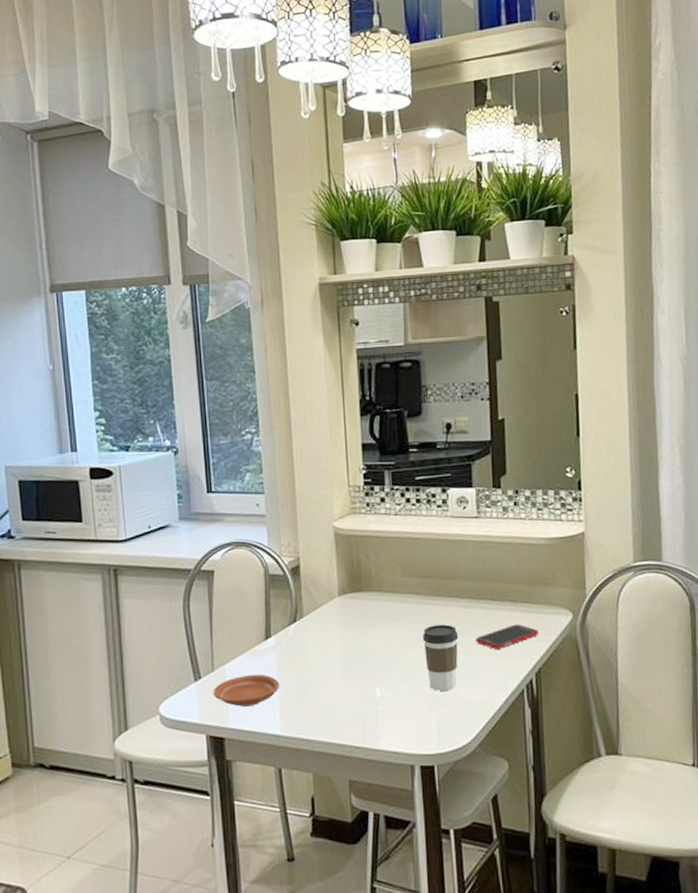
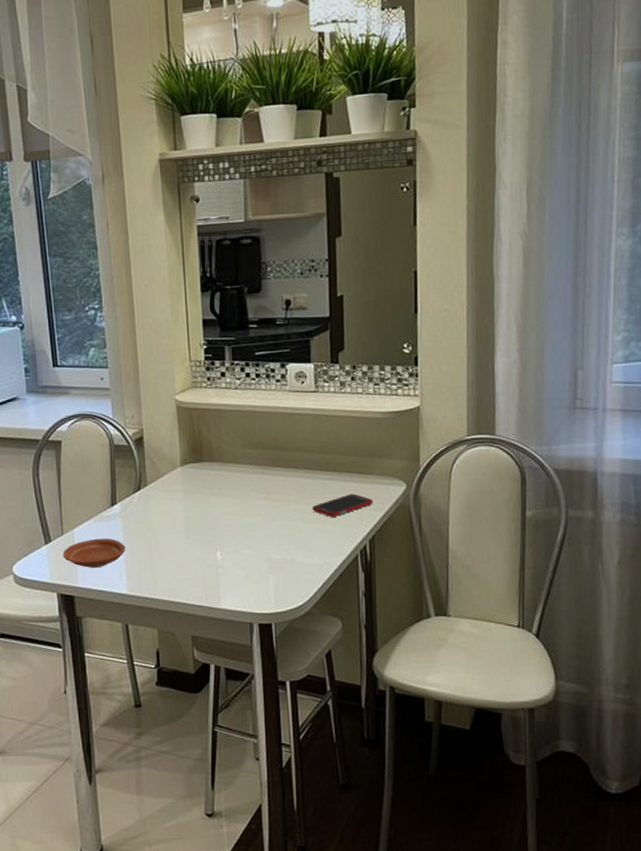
coffee cup: present [422,624,459,691] -> none [261,493,296,555]

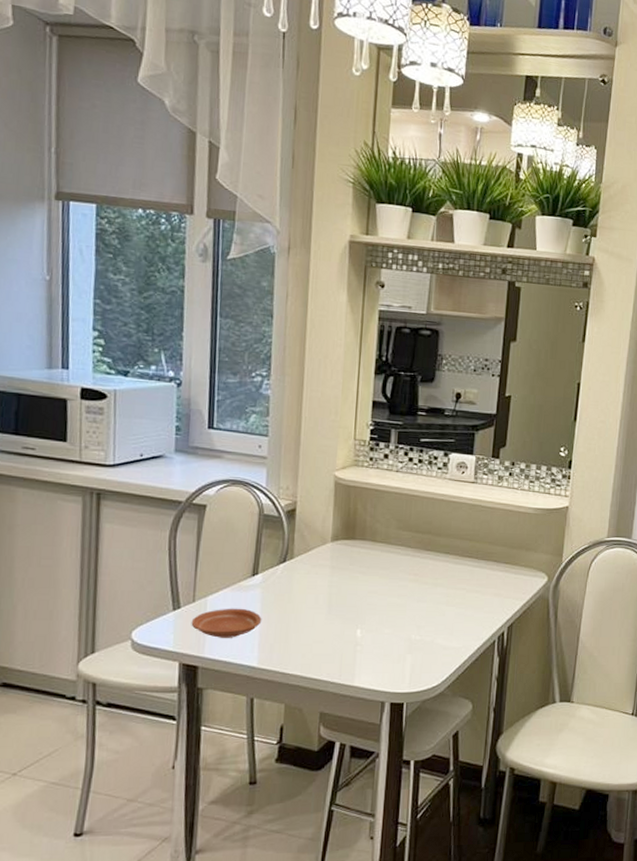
cell phone: present [312,493,373,517] -> none [457,582,516,603]

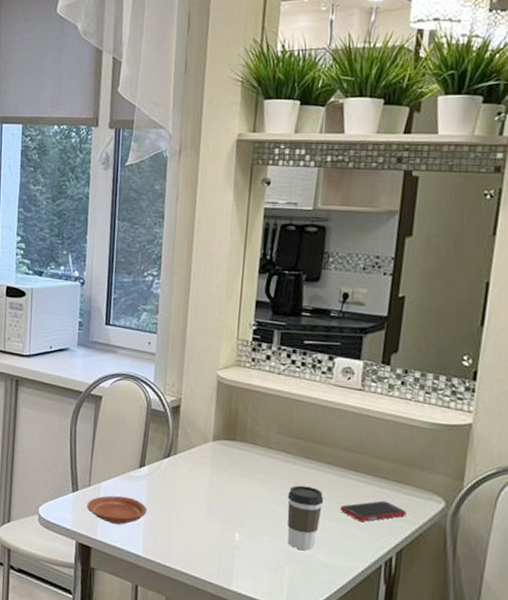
coffee cup: none [408,576,442,636] -> present [287,485,324,550]
cell phone: none [457,582,516,603] -> present [340,500,407,522]

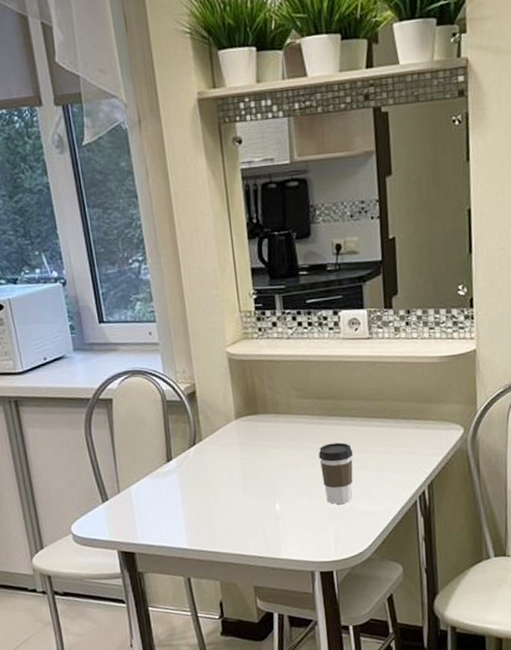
plate: present [86,495,147,525] -> none [120,494,184,524]
cell phone: present [340,500,407,522] -> none [370,440,431,464]

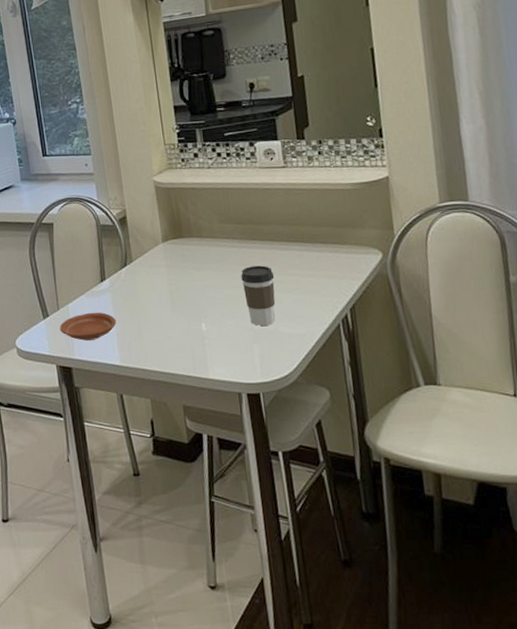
plate: none [120,494,184,524] -> present [59,312,117,341]

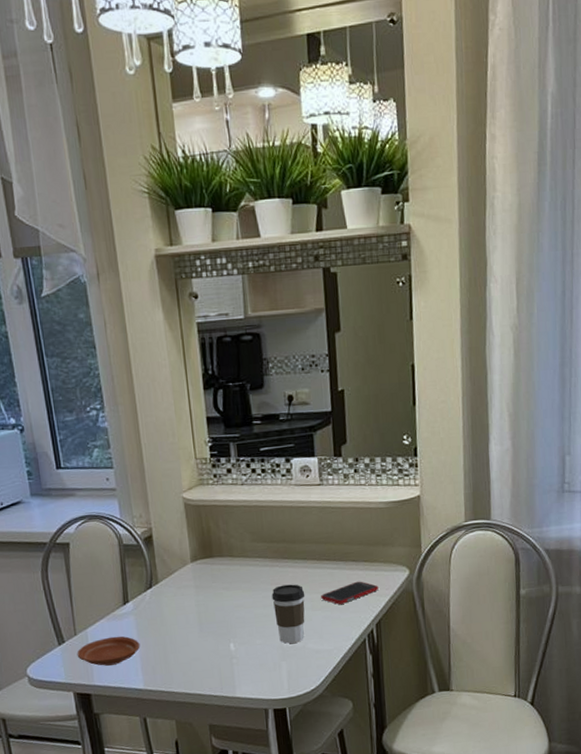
cell phone: none [290,263,351,287] -> present [321,581,379,605]

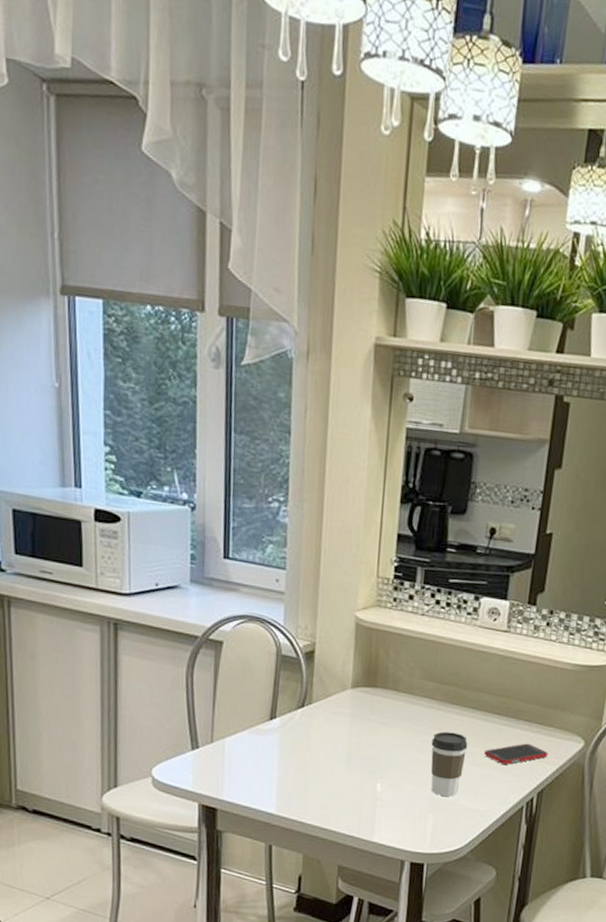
plate: present [77,636,140,666] -> none [209,751,280,783]

